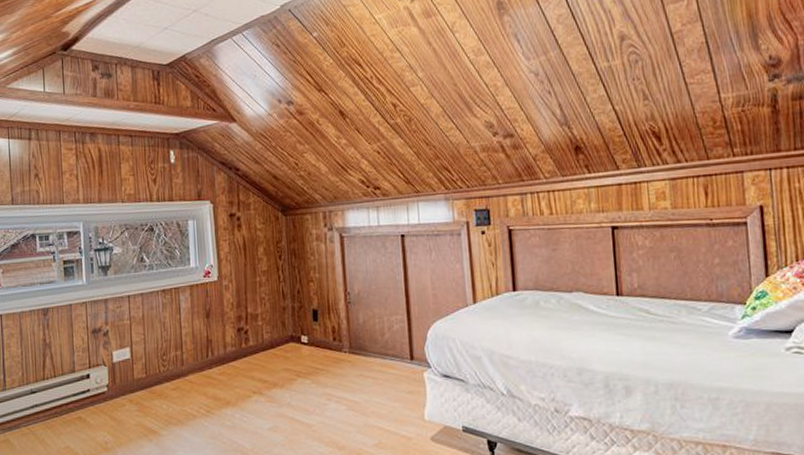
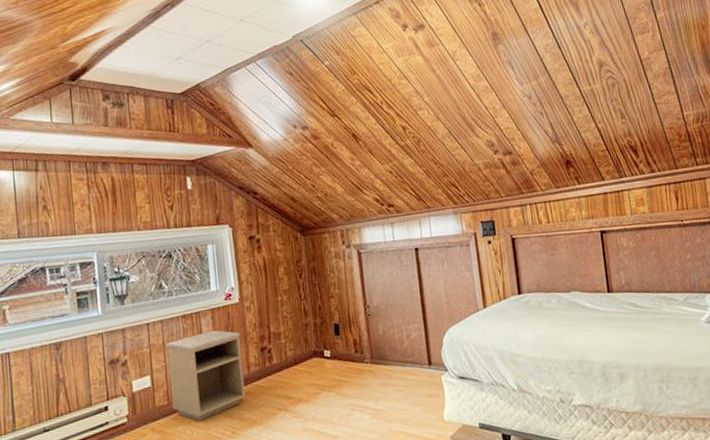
nightstand: none [145,307,221,397] -> present [165,330,246,422]

